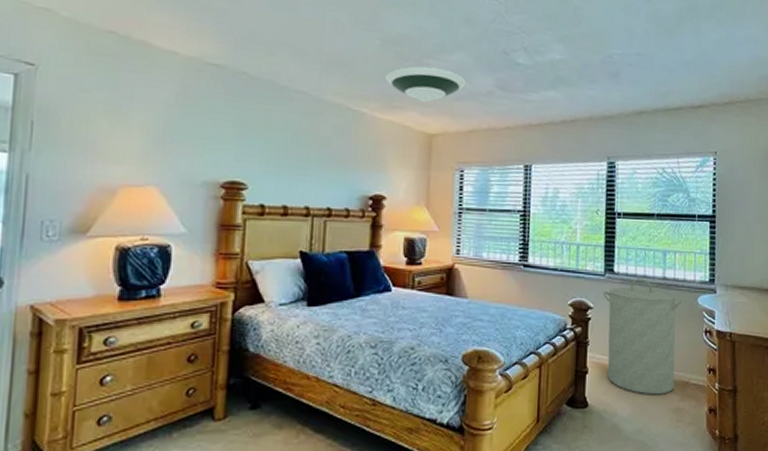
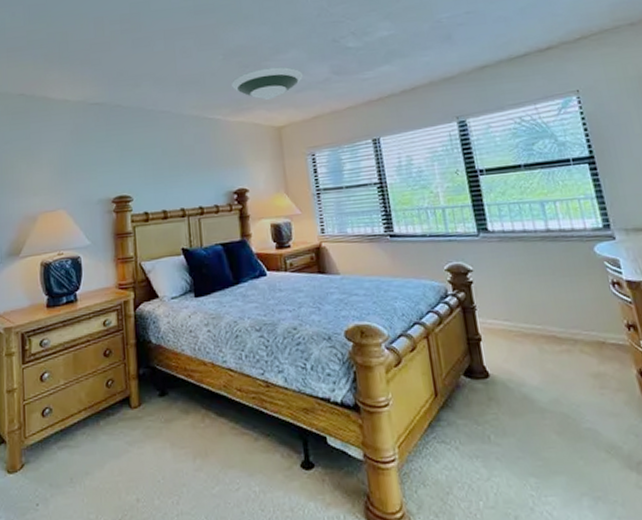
laundry hamper: present [603,278,685,395] -> none [480,233,589,360]

